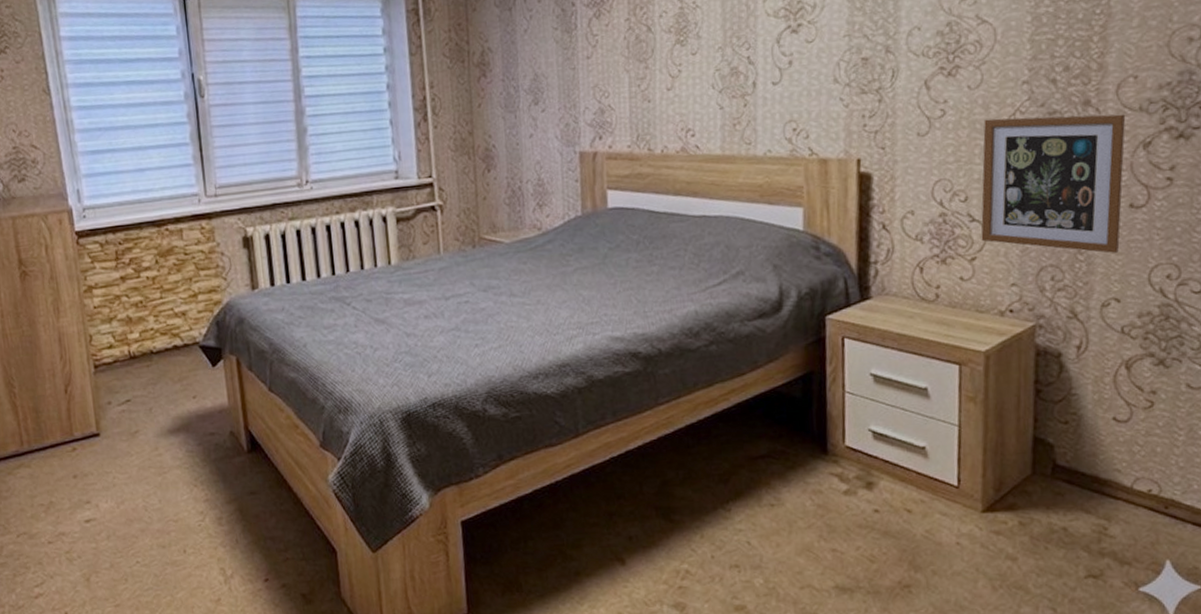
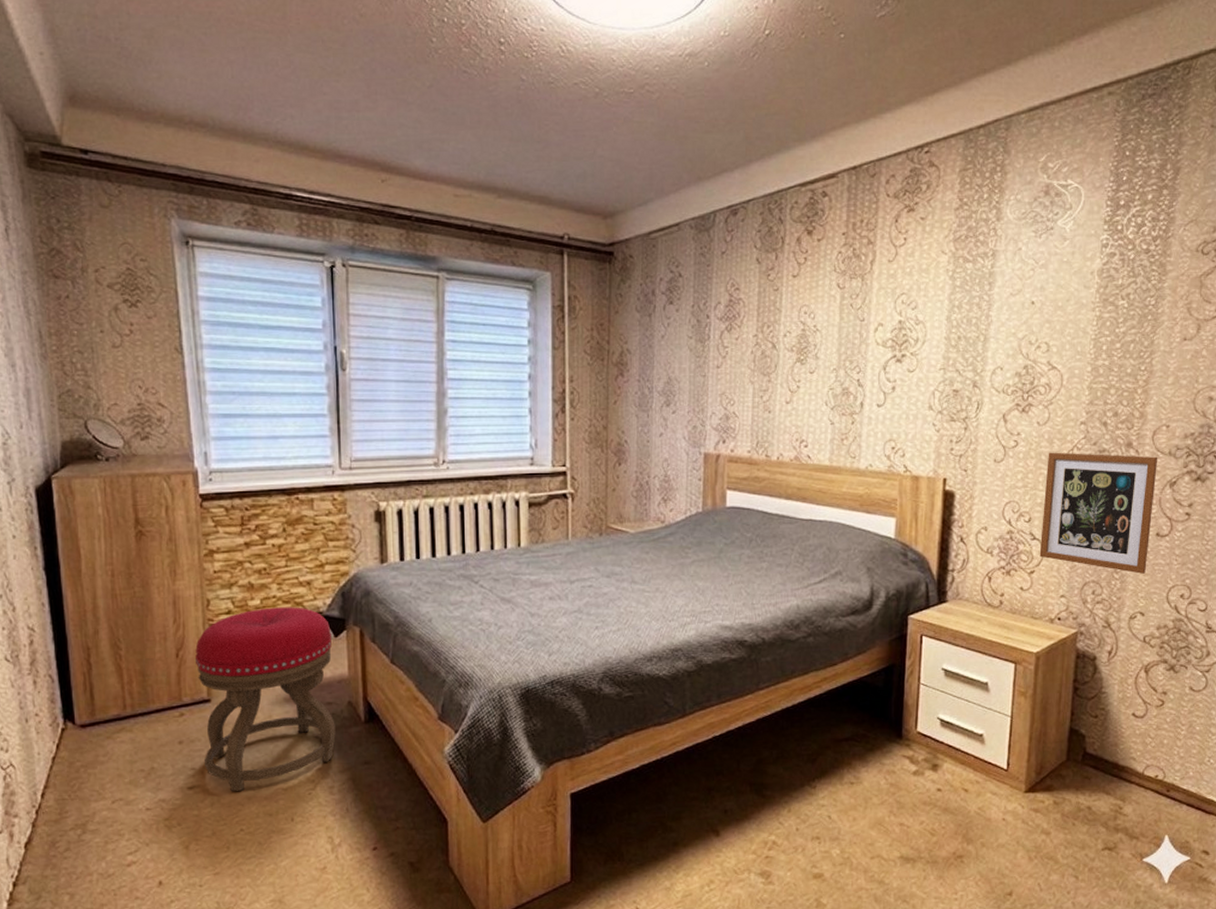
stool: none [82,338,221,525] -> present [194,607,336,792]

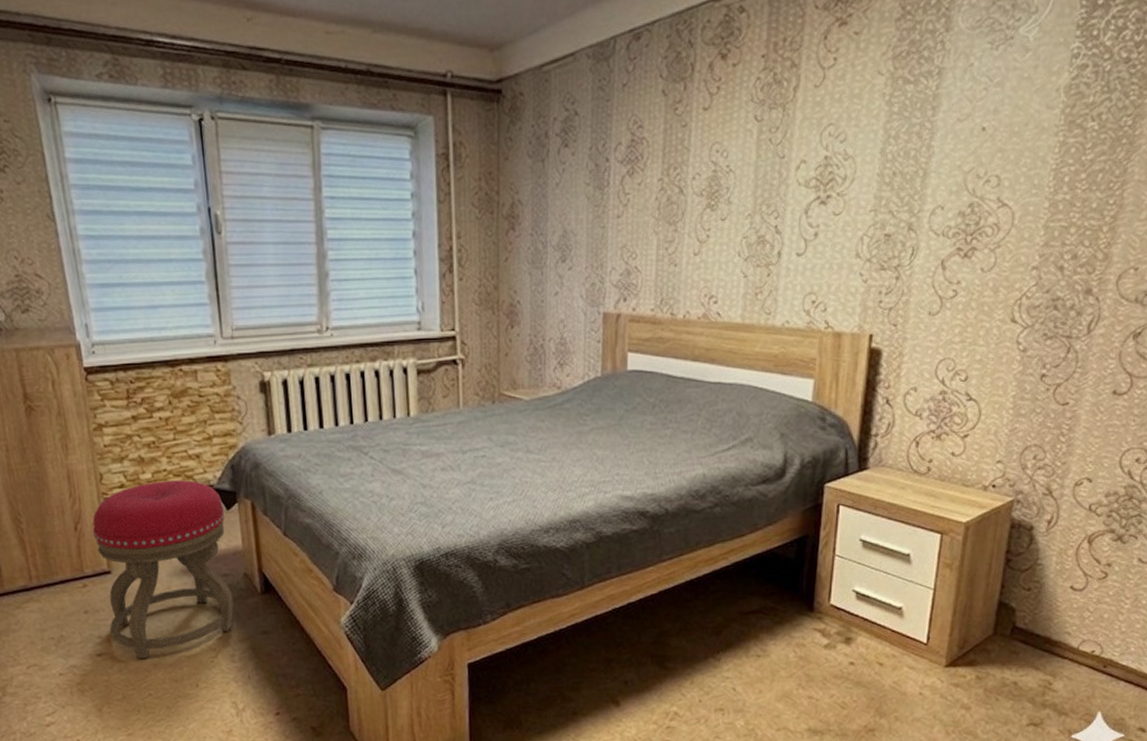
picture frame: present [1039,452,1158,574] -> none [975,302,1122,436]

